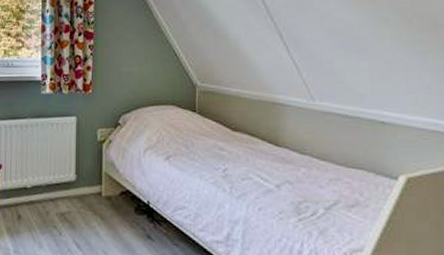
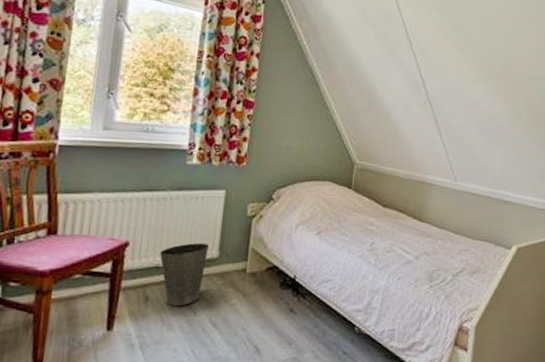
waste basket: none [27,166,67,226] -> present [160,242,210,307]

